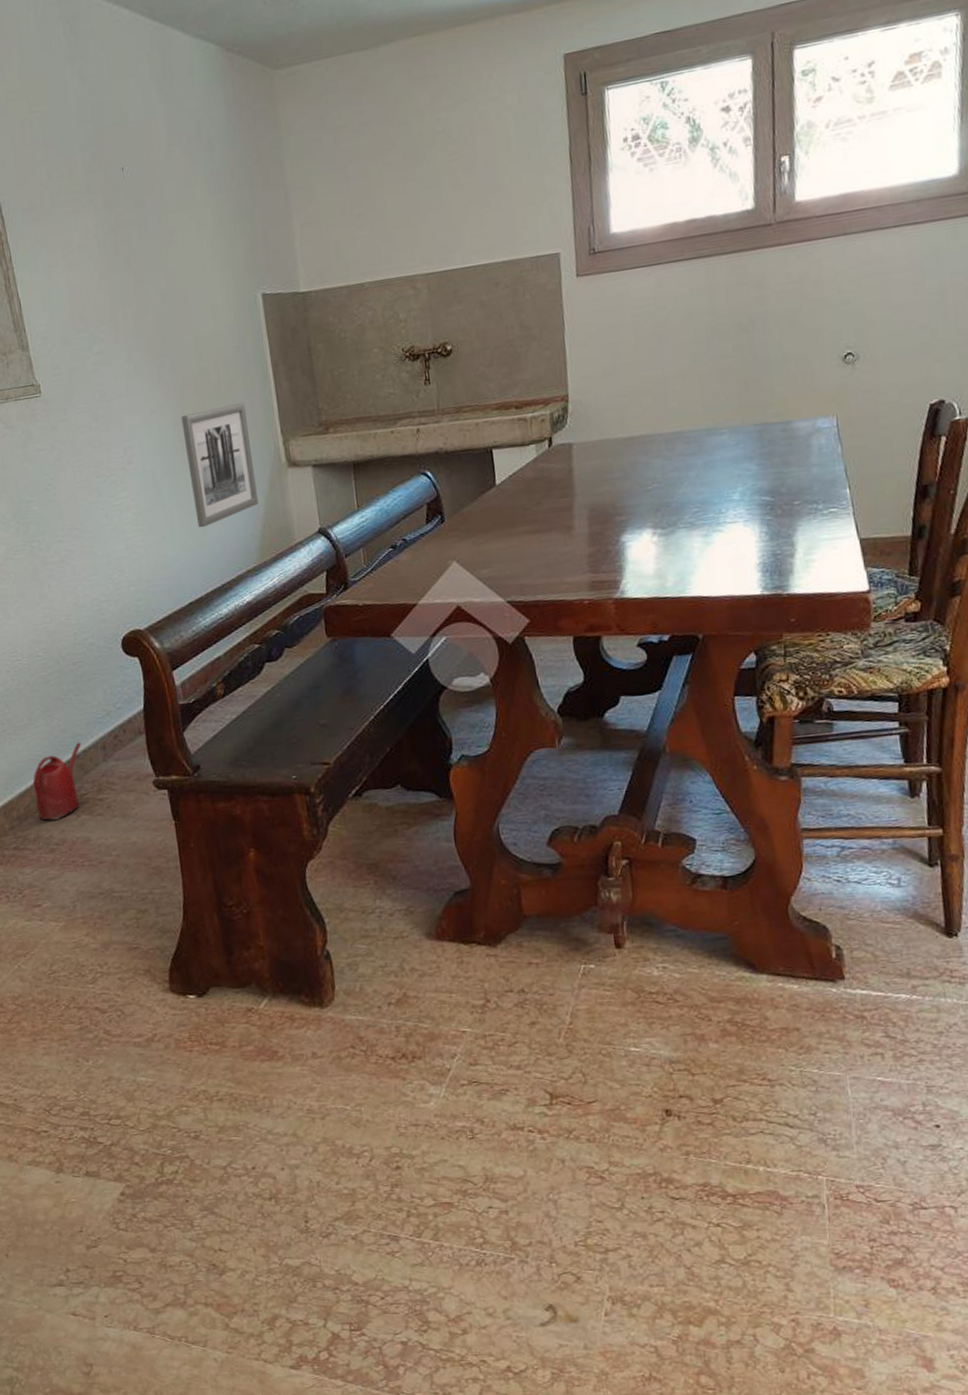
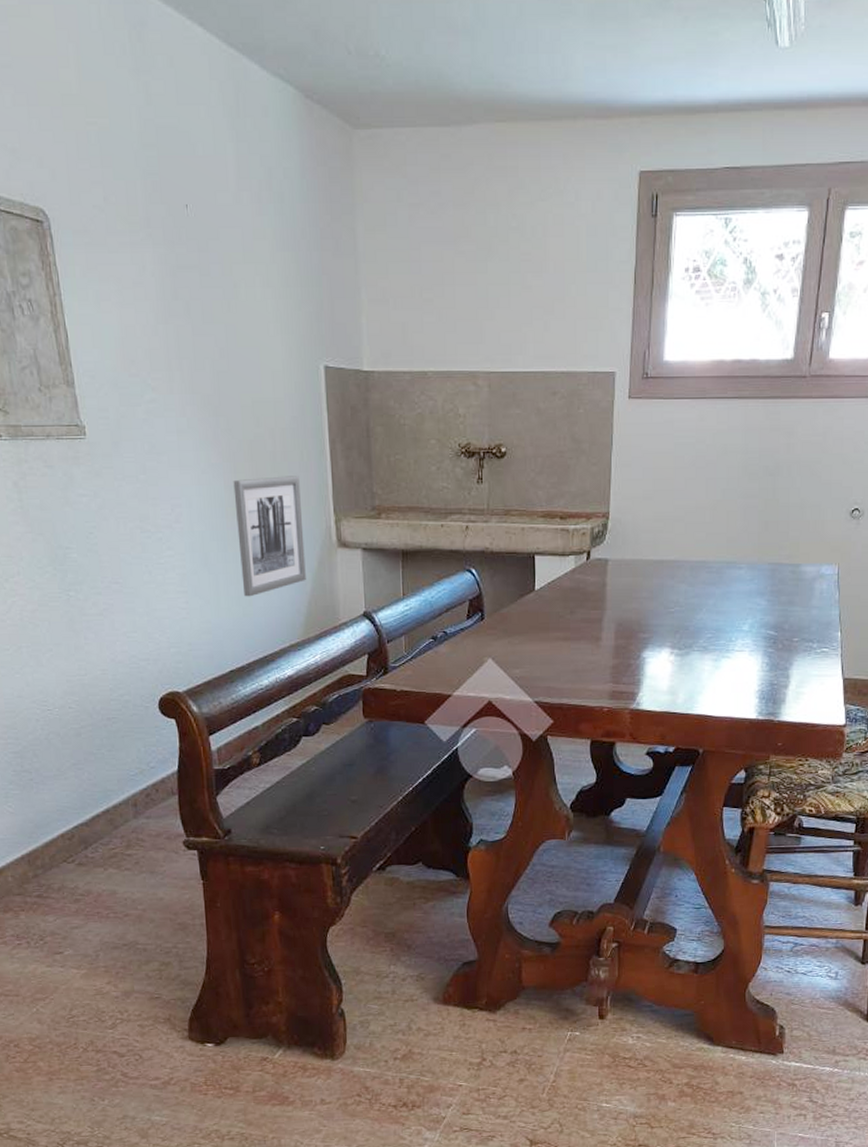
watering can: present [32,742,82,821] -> none [59,797,112,872]

